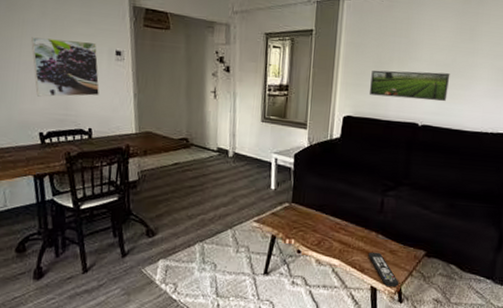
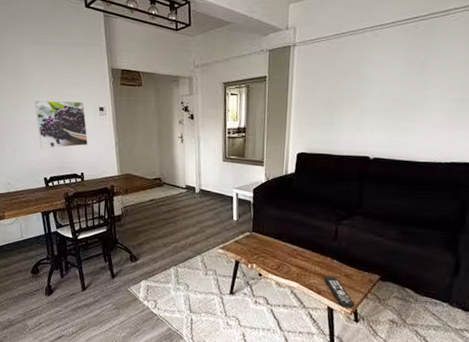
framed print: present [370,70,450,101] -> none [322,107,401,135]

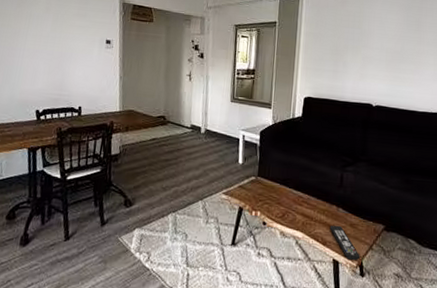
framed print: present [34,100,88,149] -> none [35,28,91,79]

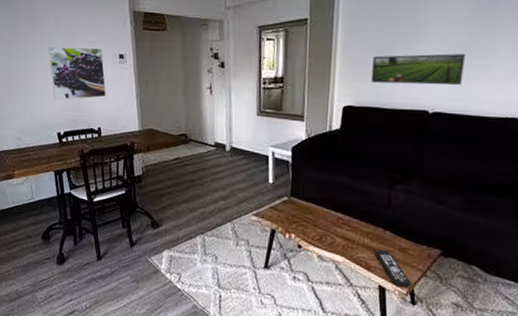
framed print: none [35,28,91,79] -> present [48,47,106,101]
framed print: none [328,56,400,84] -> present [372,53,466,86]

